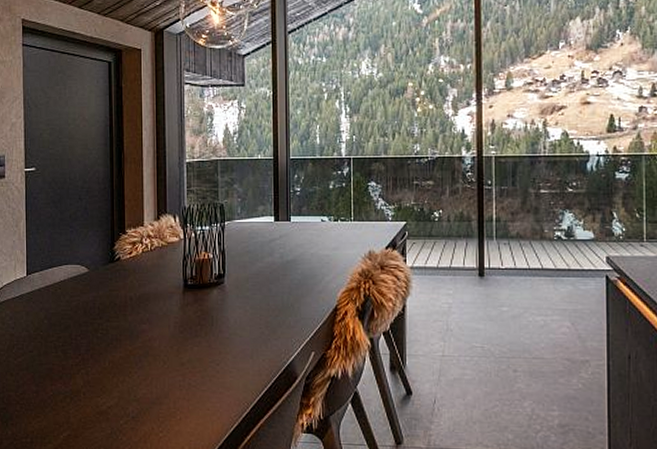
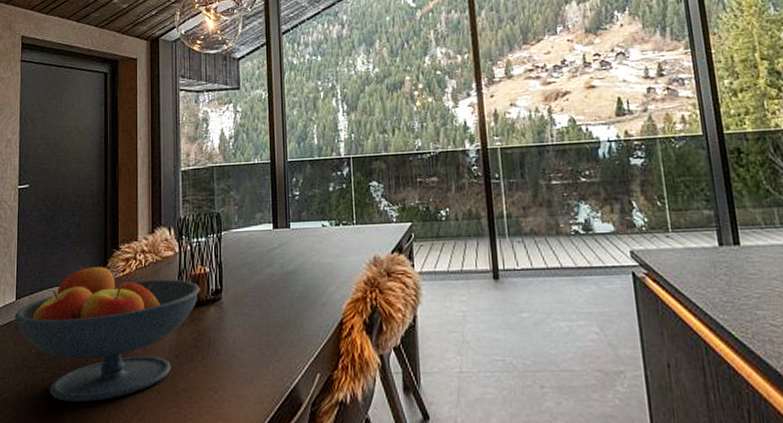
fruit bowl: none [25,247,204,369] -> present [14,266,200,403]

